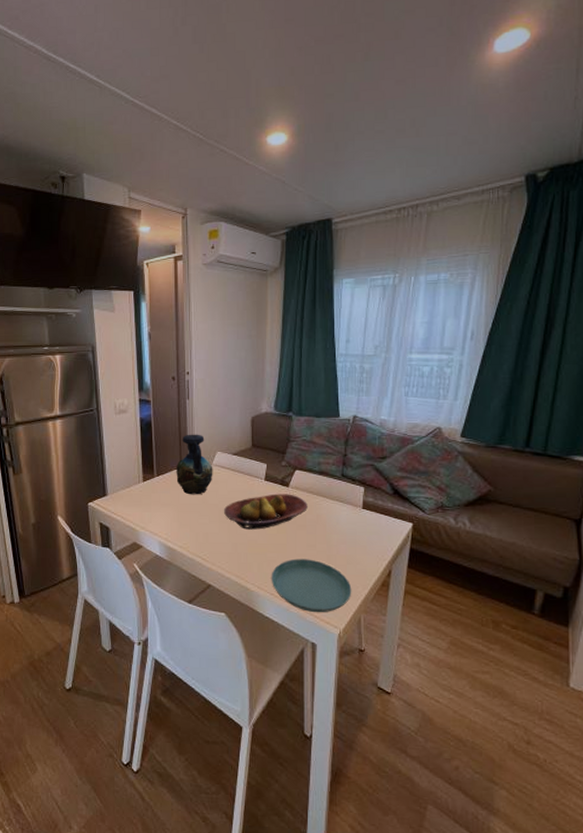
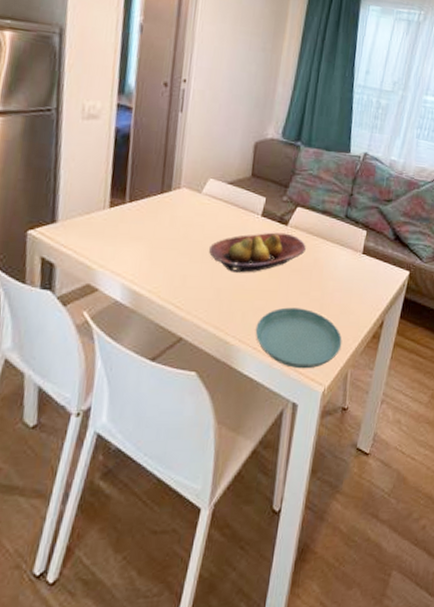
vase: present [176,434,213,495] -> none [154,154,203,229]

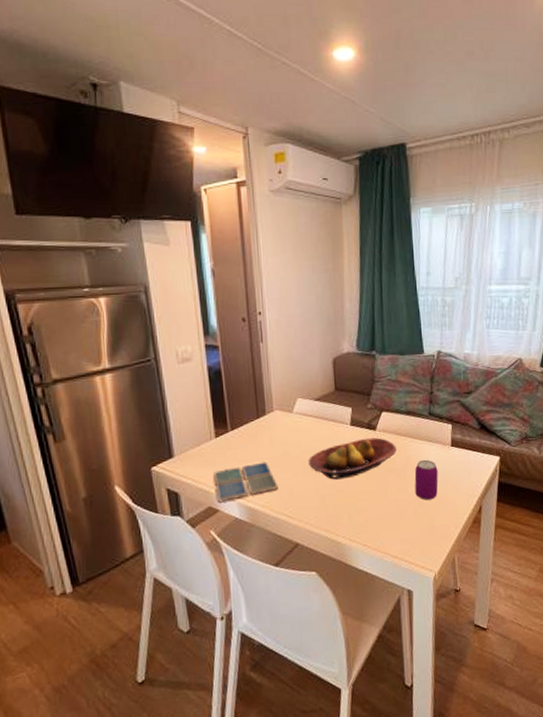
drink coaster: none [99,242,171,281] -> present [214,462,278,503]
saucer: present [255,307,342,369] -> none [362,503,445,559]
beverage can: none [318,263,345,308] -> present [414,459,439,500]

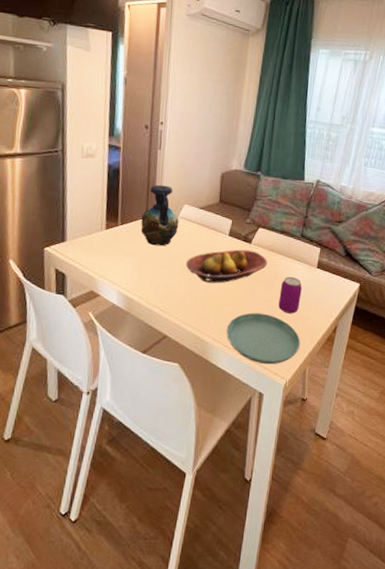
drink coaster: present [214,462,278,503] -> none [99,257,156,288]
vase: none [252,380,295,448] -> present [140,184,179,246]
saucer: none [362,503,445,559] -> present [226,312,301,365]

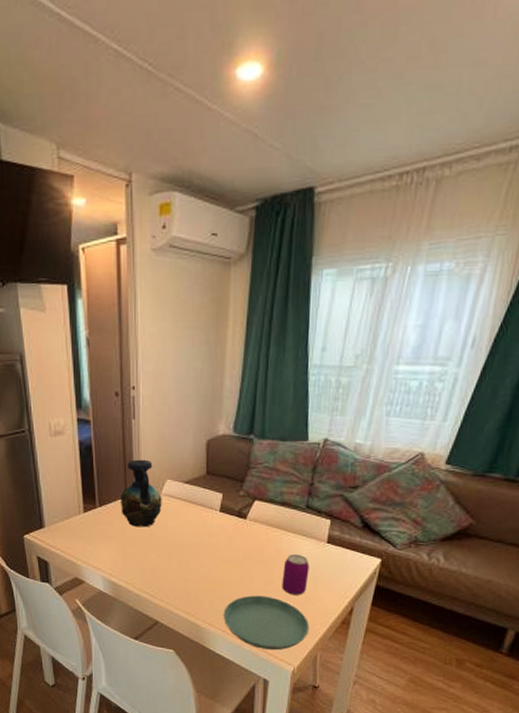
fruit bowl: present [186,249,267,284] -> none [174,526,267,565]

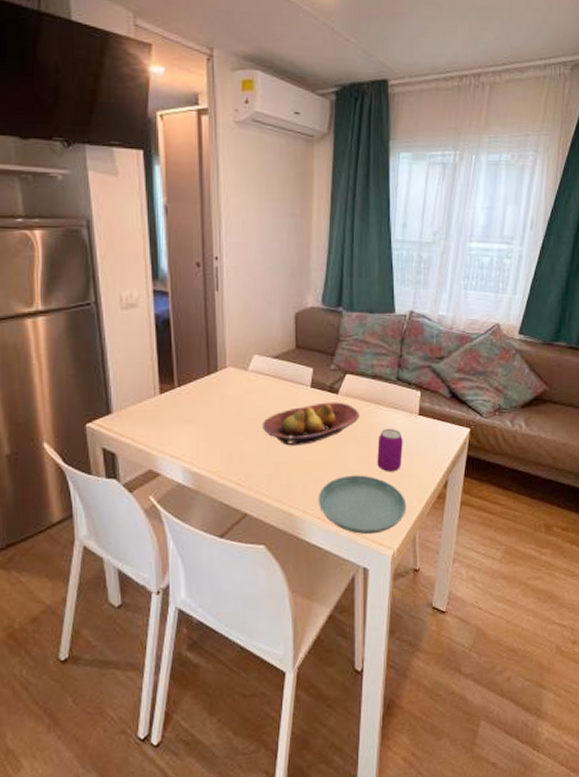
vase: present [121,459,162,528] -> none [203,333,249,408]
fruit bowl: none [174,526,267,565] -> present [263,402,359,446]

